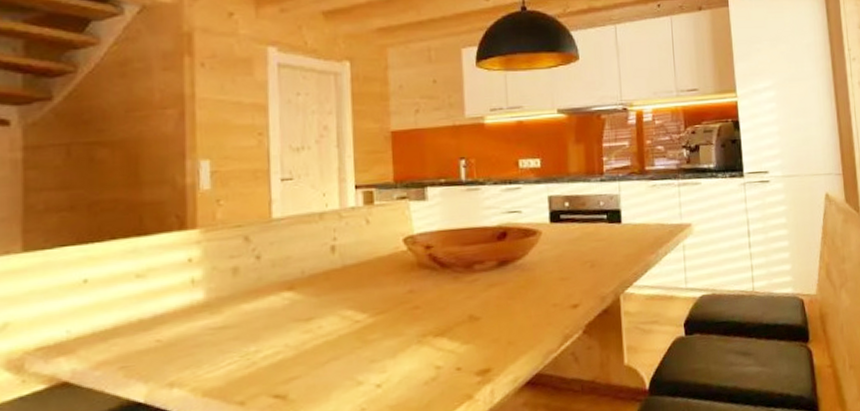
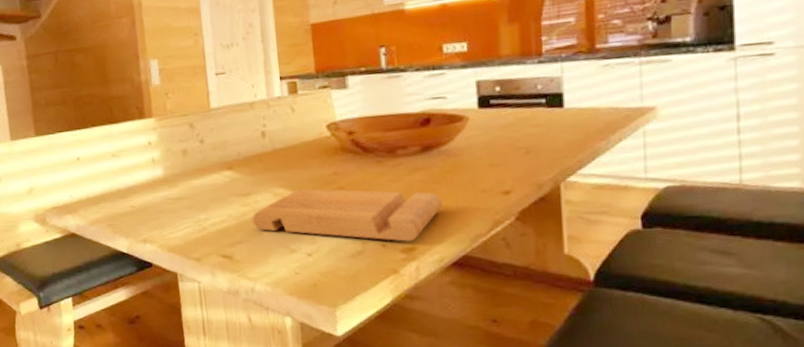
cutting board: none [313,308,517,364] -> present [252,188,442,242]

